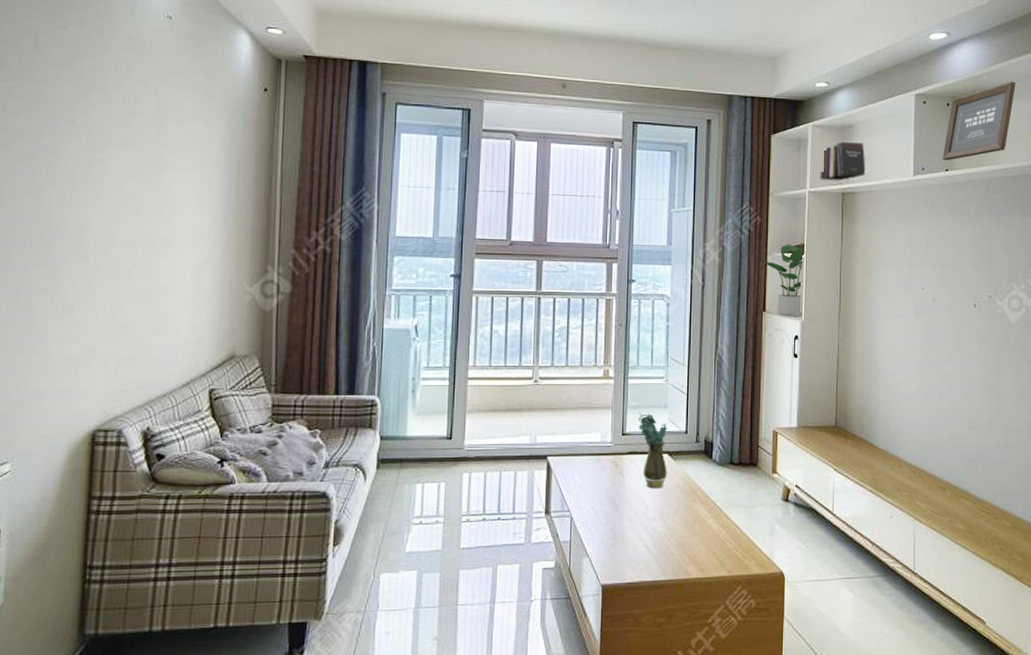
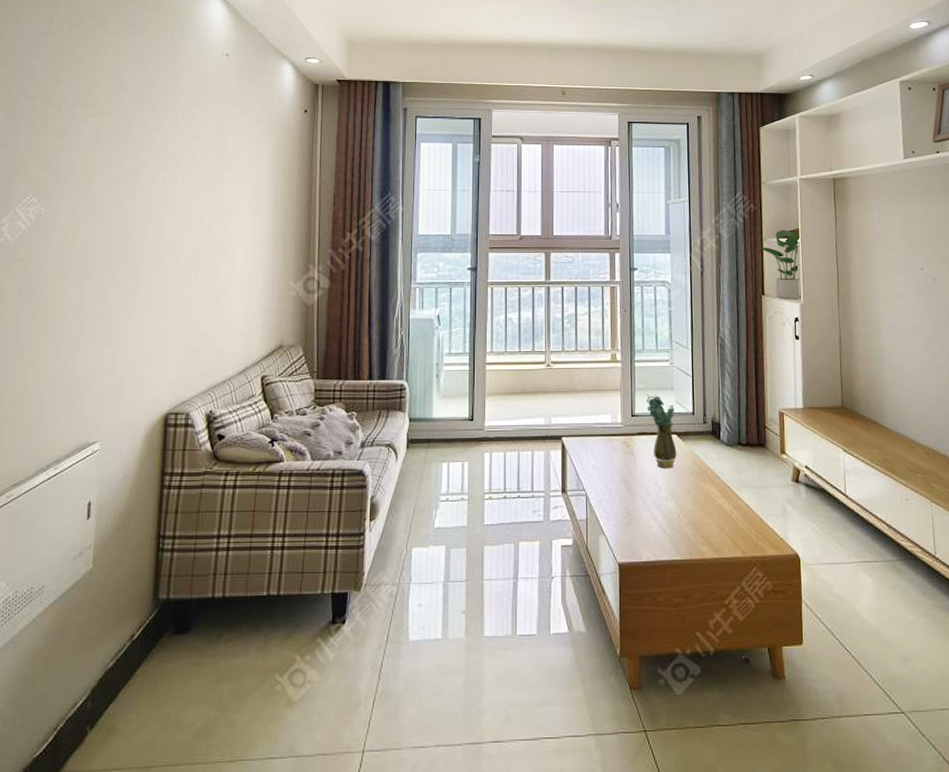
books: present [819,142,866,181] -> none [809,130,856,168]

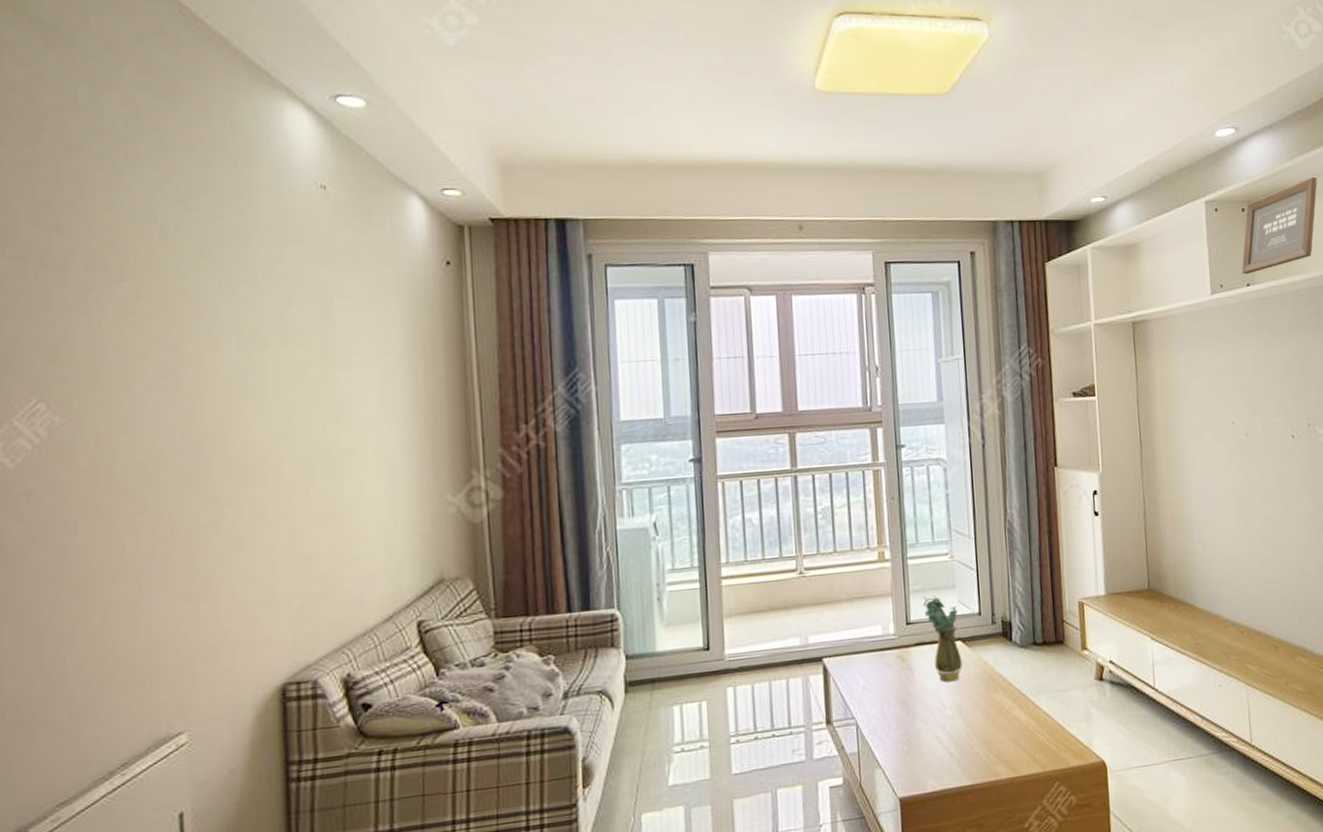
potted plant: present [760,229,801,300] -> none [1050,386,1100,471]

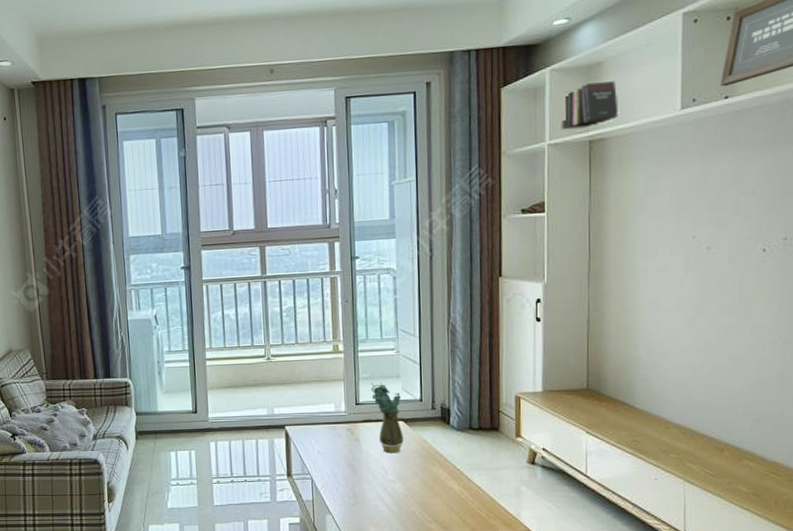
books: none [1104,263,1157,310] -> present [560,81,619,130]

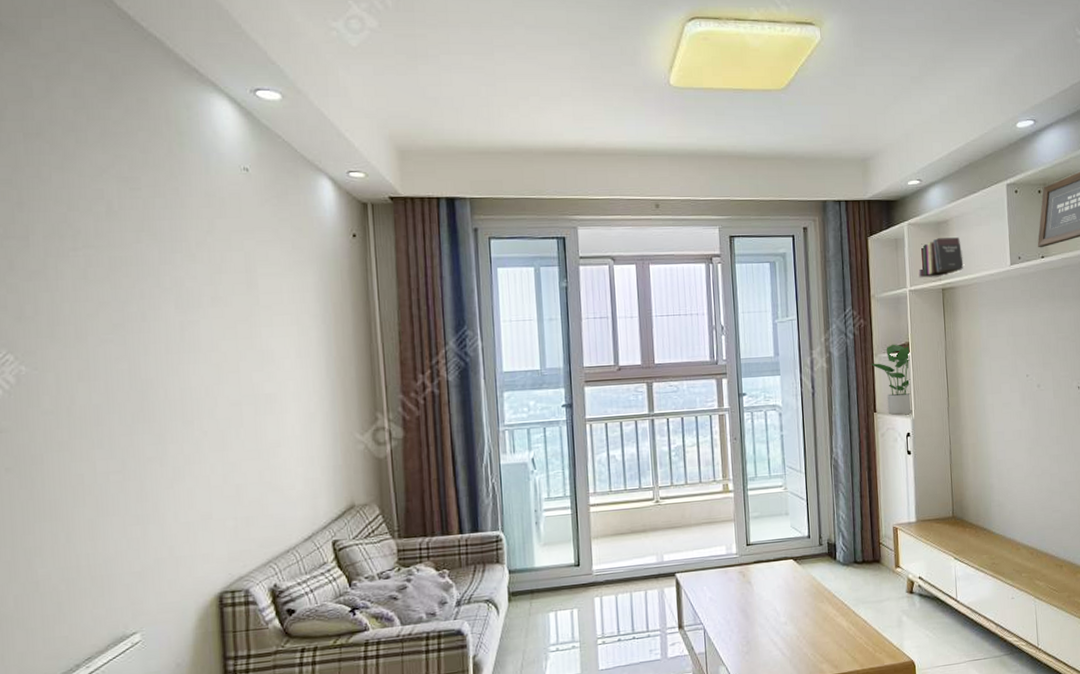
vase: present [371,383,404,453] -> none [761,521,794,594]
potted plant: none [498,204,545,281] -> present [871,344,913,416]

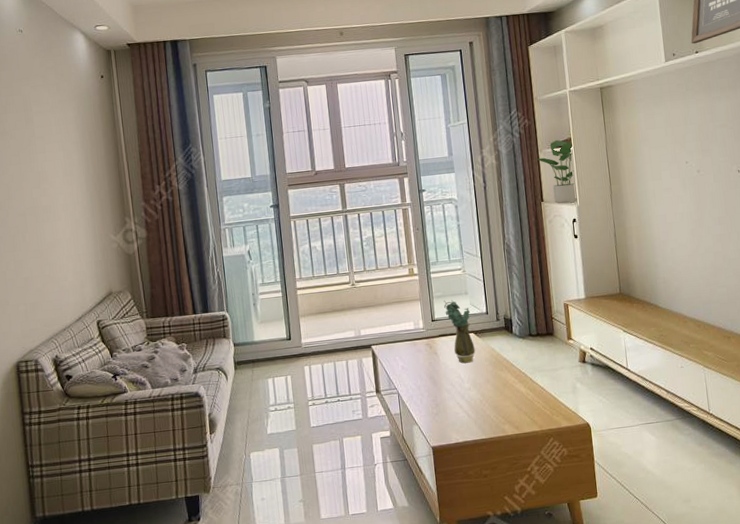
vase: none [761,521,794,594] -> present [444,300,475,364]
books: present [918,237,964,278] -> none [577,40,620,80]

